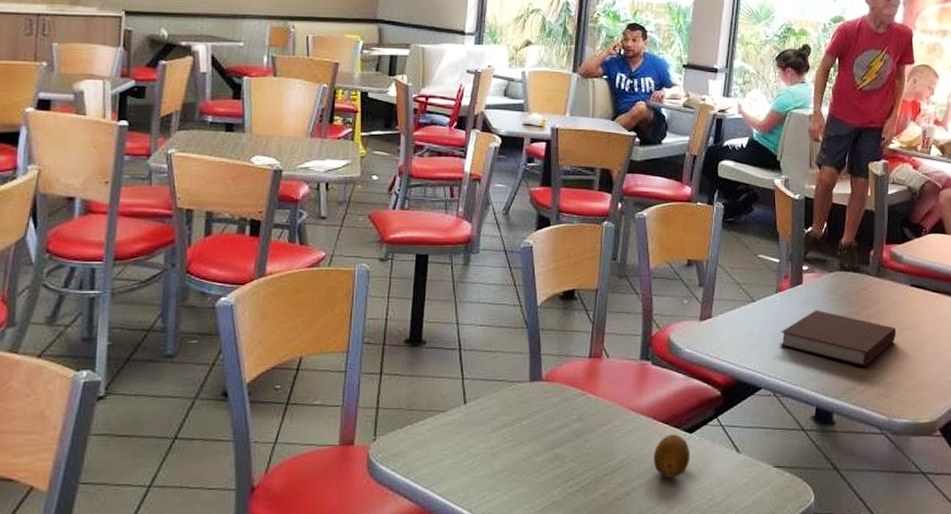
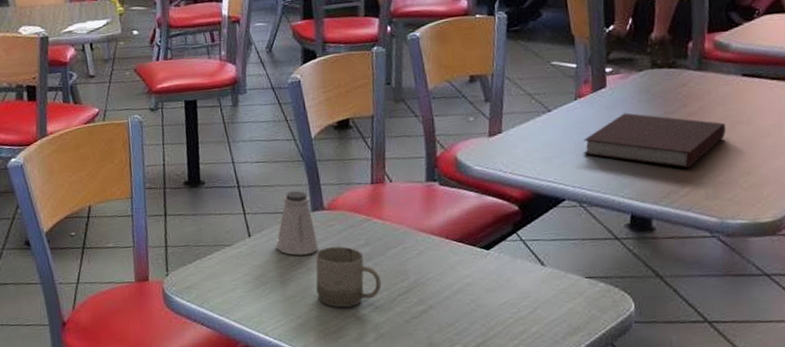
saltshaker: none [491,358,533,427] -> present [276,190,319,256]
cup: none [526,420,589,486] -> present [315,246,382,308]
fruit: present [653,434,690,478] -> none [448,252,490,295]

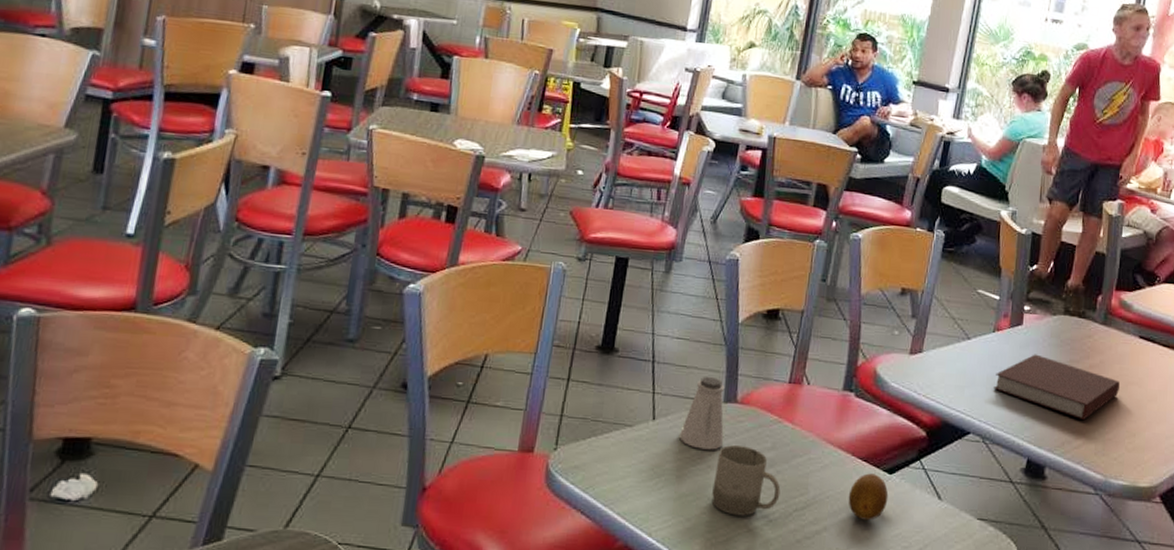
fruit: none [448,252,490,295] -> present [848,473,889,521]

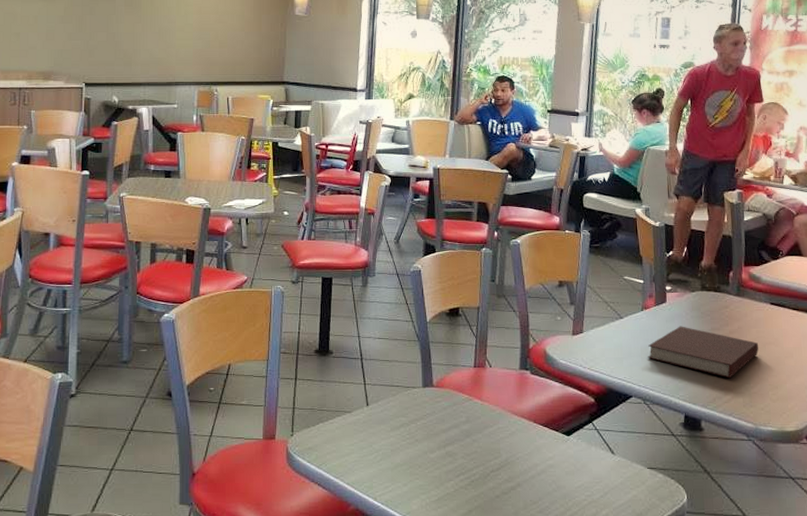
saltshaker: present [680,376,725,450] -> none [390,367,427,427]
cup: present [712,445,781,516] -> none [422,422,478,479]
fruit: present [848,473,889,521] -> none [535,436,569,476]

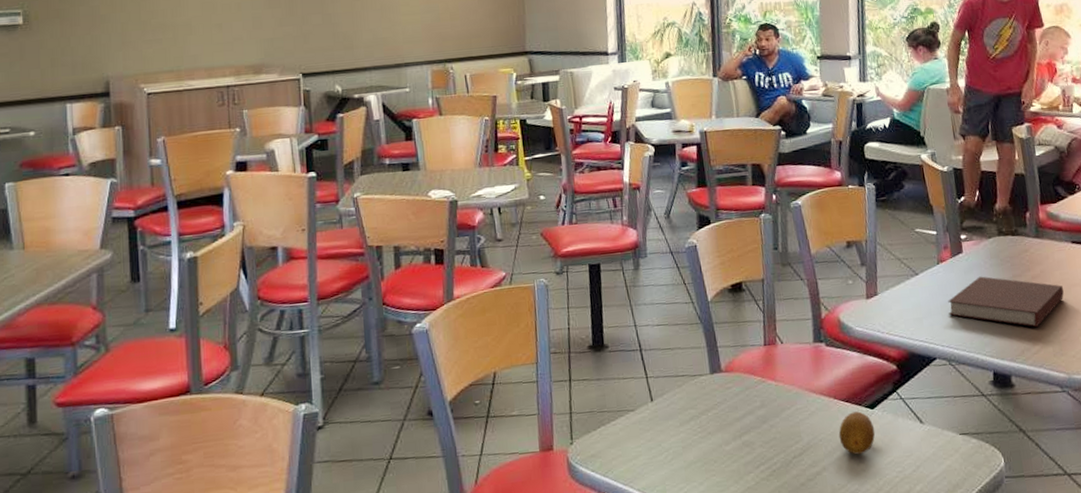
fruit: none [535,436,569,476] -> present [838,411,876,455]

